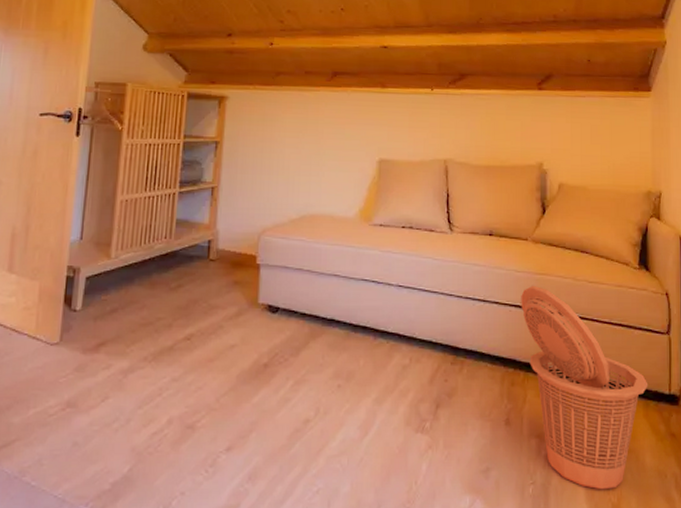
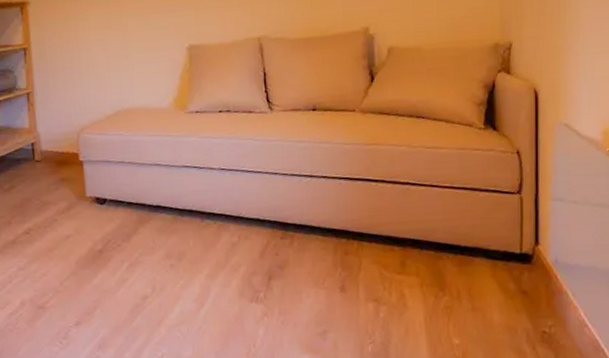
laundry basket: present [521,285,649,490] -> none [351,156,496,346]

